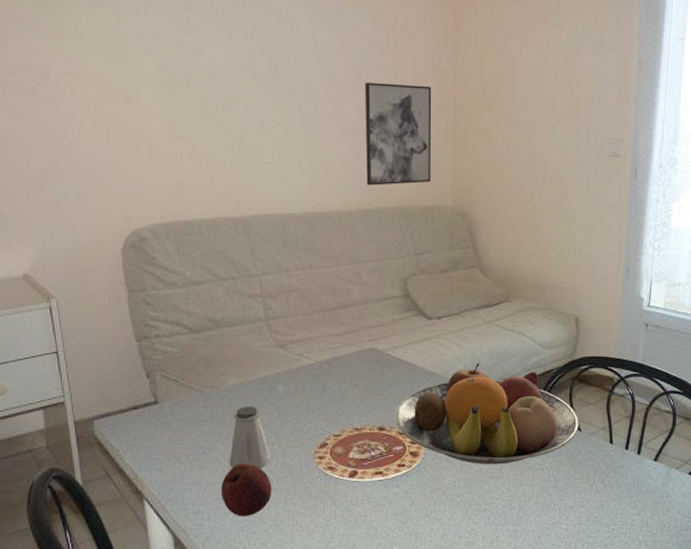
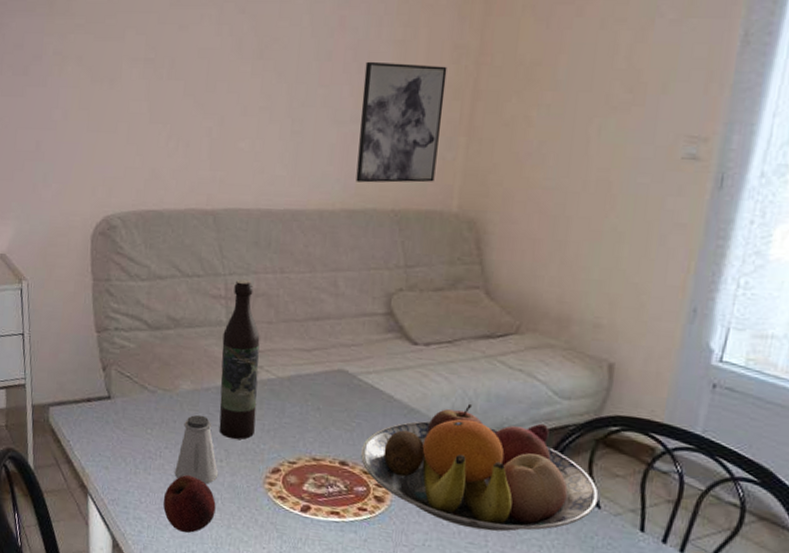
wine bottle: none [263,278,300,422] -> present [219,279,260,440]

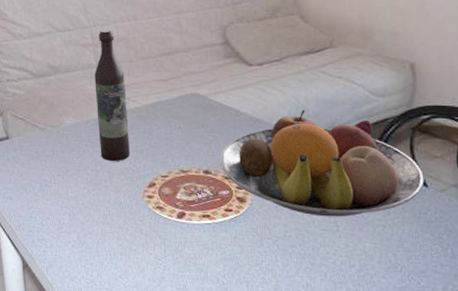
apple: present [163,475,216,533] -> none [61,197,106,248]
saltshaker: present [174,414,219,484] -> none [68,144,105,203]

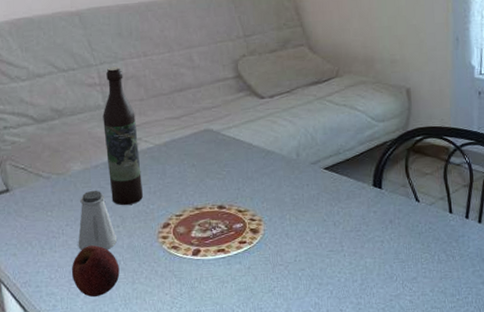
apple: none [61,197,106,248] -> present [71,245,120,298]
saltshaker: none [68,144,105,203] -> present [78,190,118,250]
fruit bowl: present [220,109,424,217] -> none [234,138,417,239]

